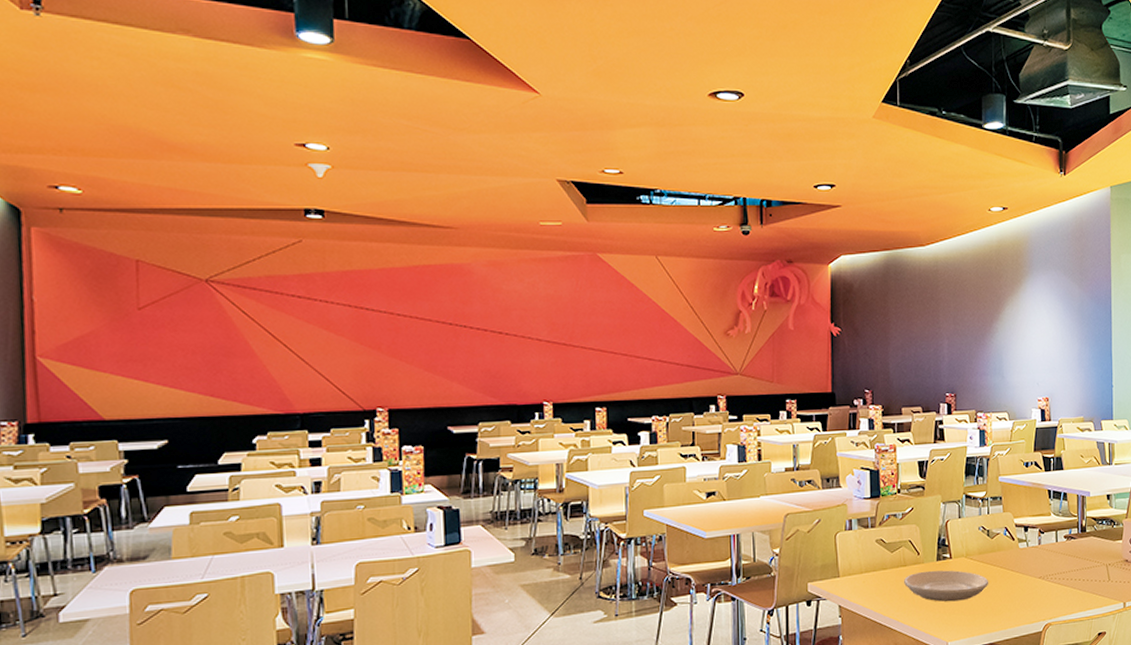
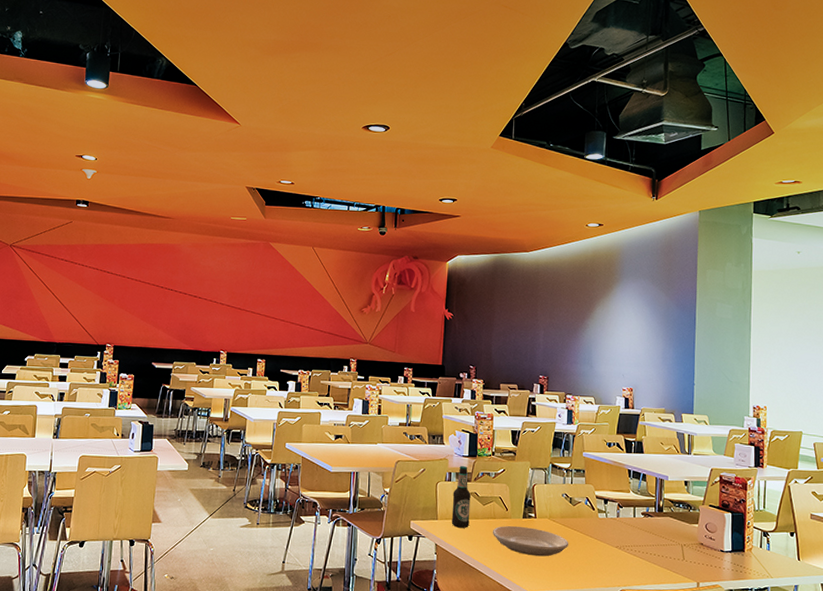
bottle: none [855,510,877,583] -> present [451,466,471,528]

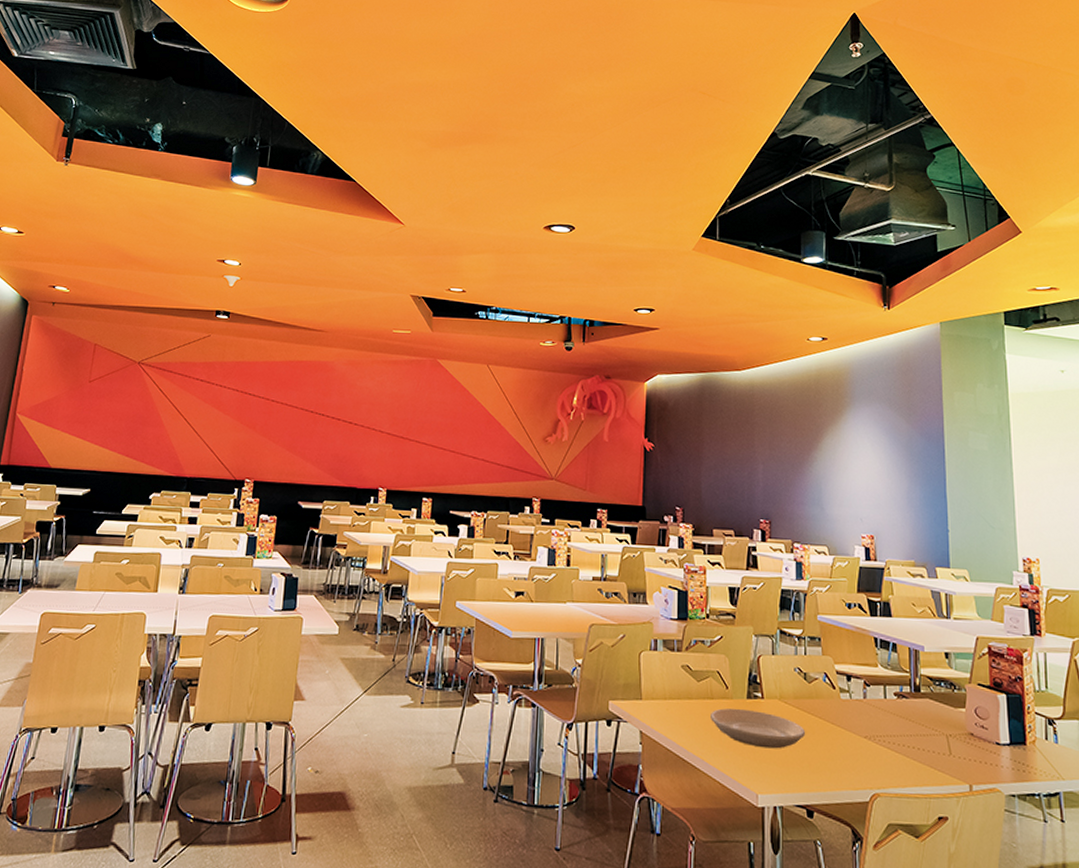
bottle: present [451,466,471,528] -> none [659,631,682,711]

